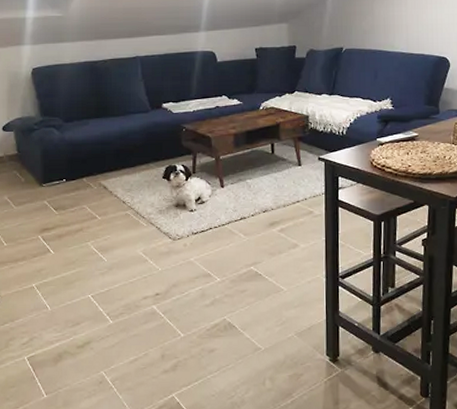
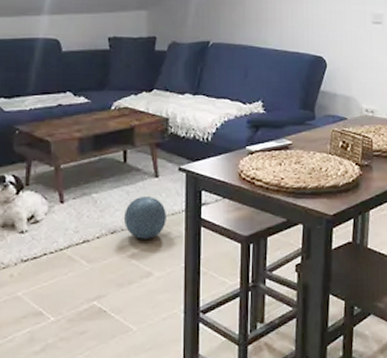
ball: none [273,181,309,217] -> present [123,195,166,239]

